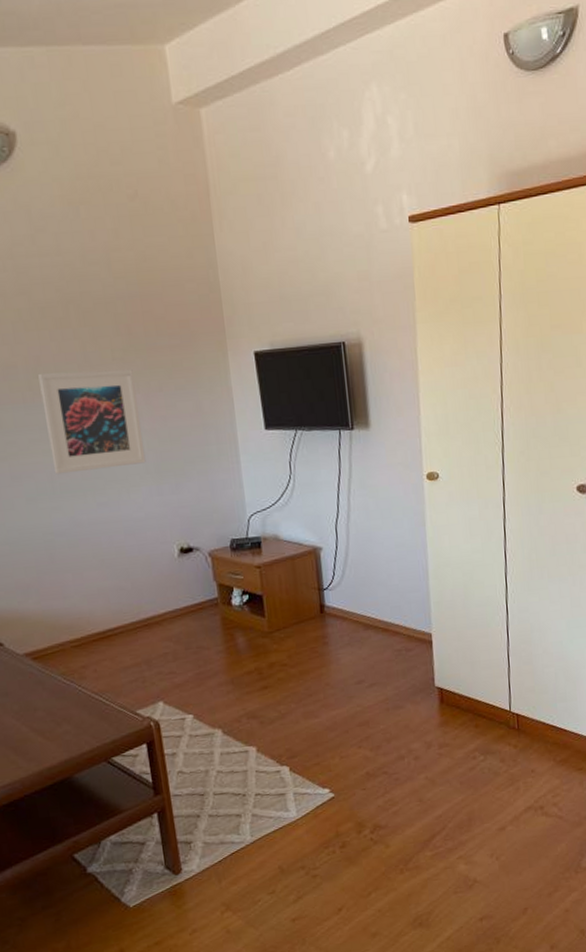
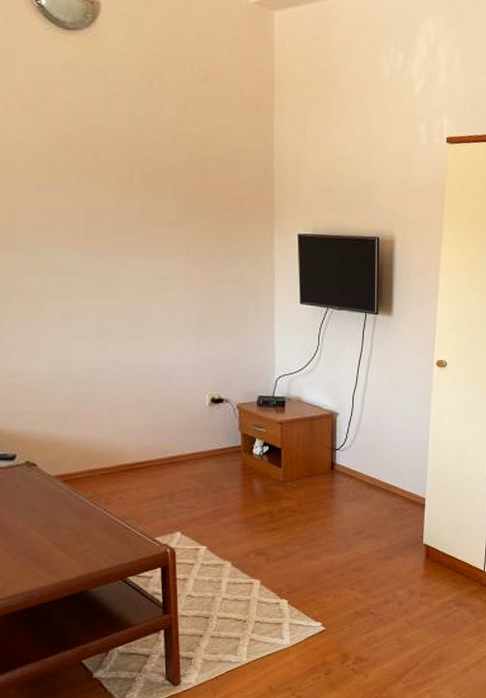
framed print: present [38,369,146,475] -> none [97,224,189,319]

